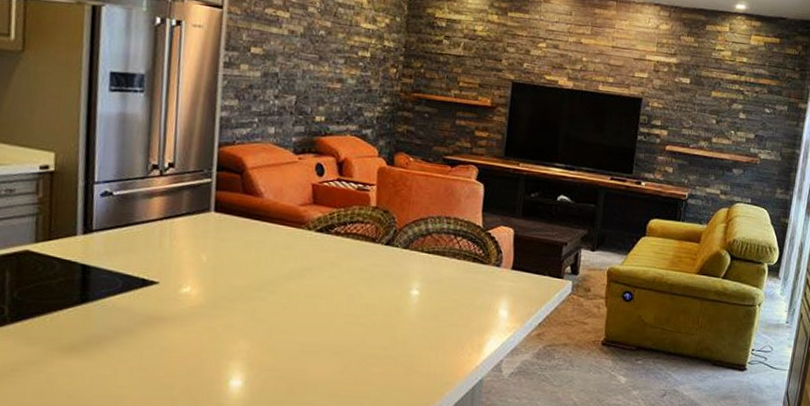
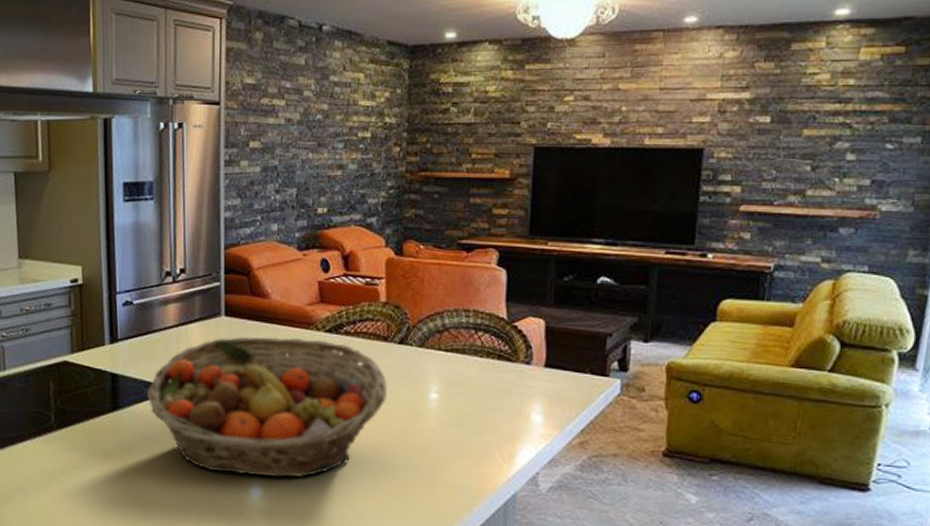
fruit basket: none [121,232,373,370] -> present [146,336,387,478]

